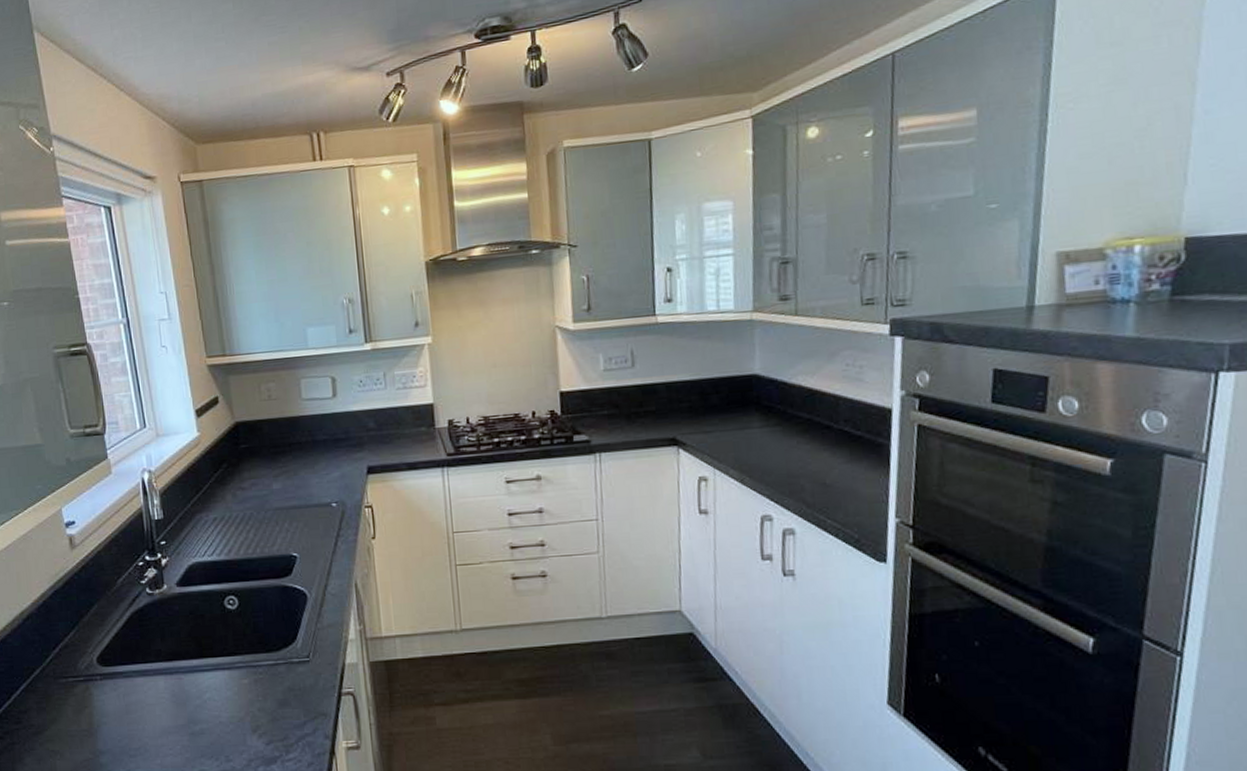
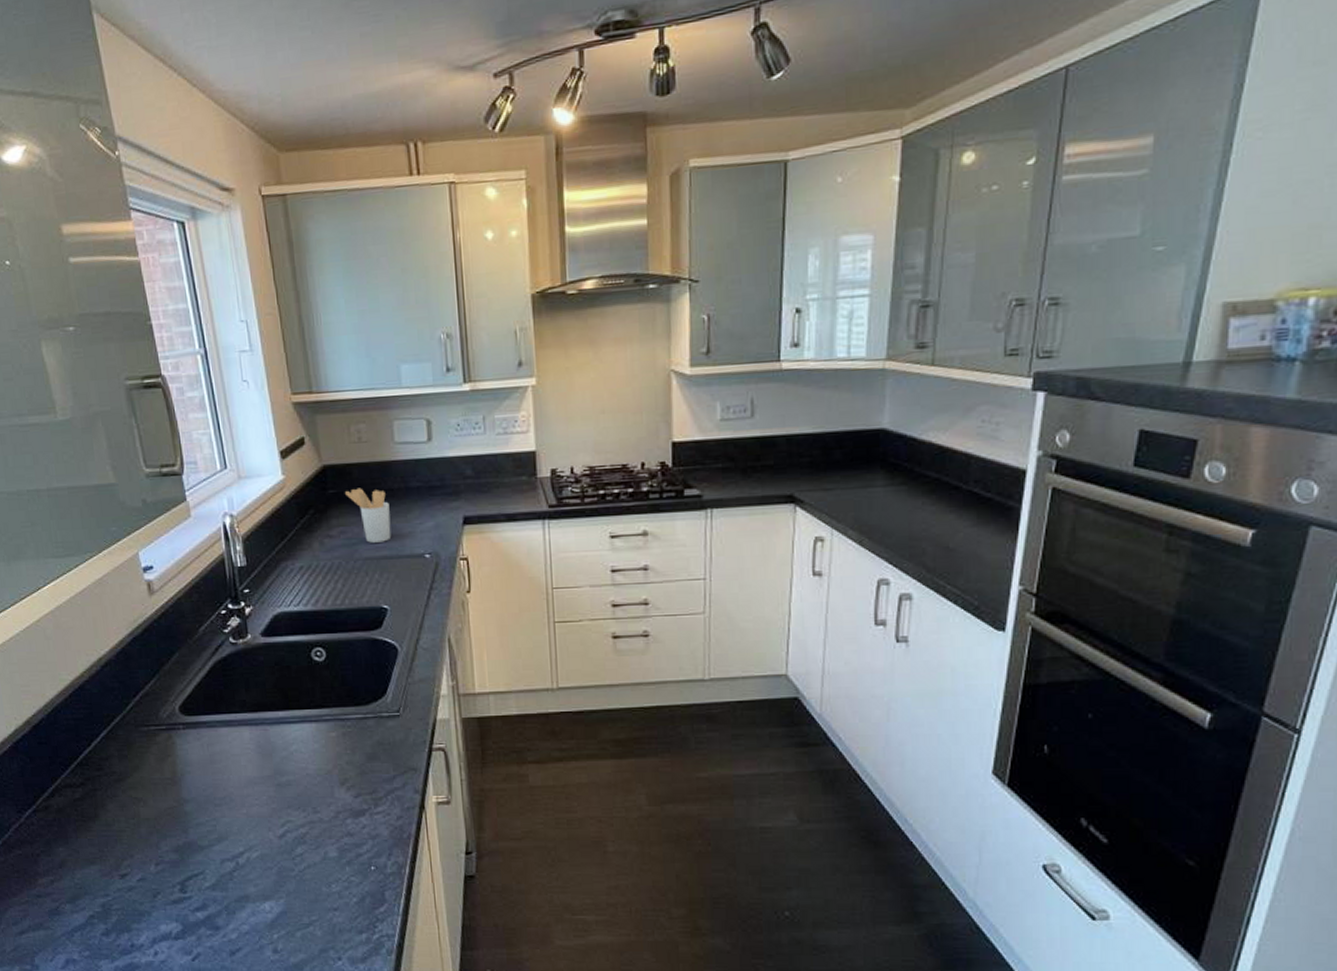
utensil holder: none [256,442,300,494] -> present [345,488,392,543]

